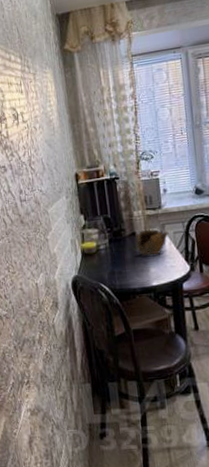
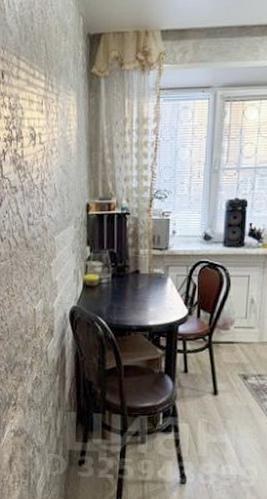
teapot: present [135,229,169,256] -> none [138,269,172,295]

